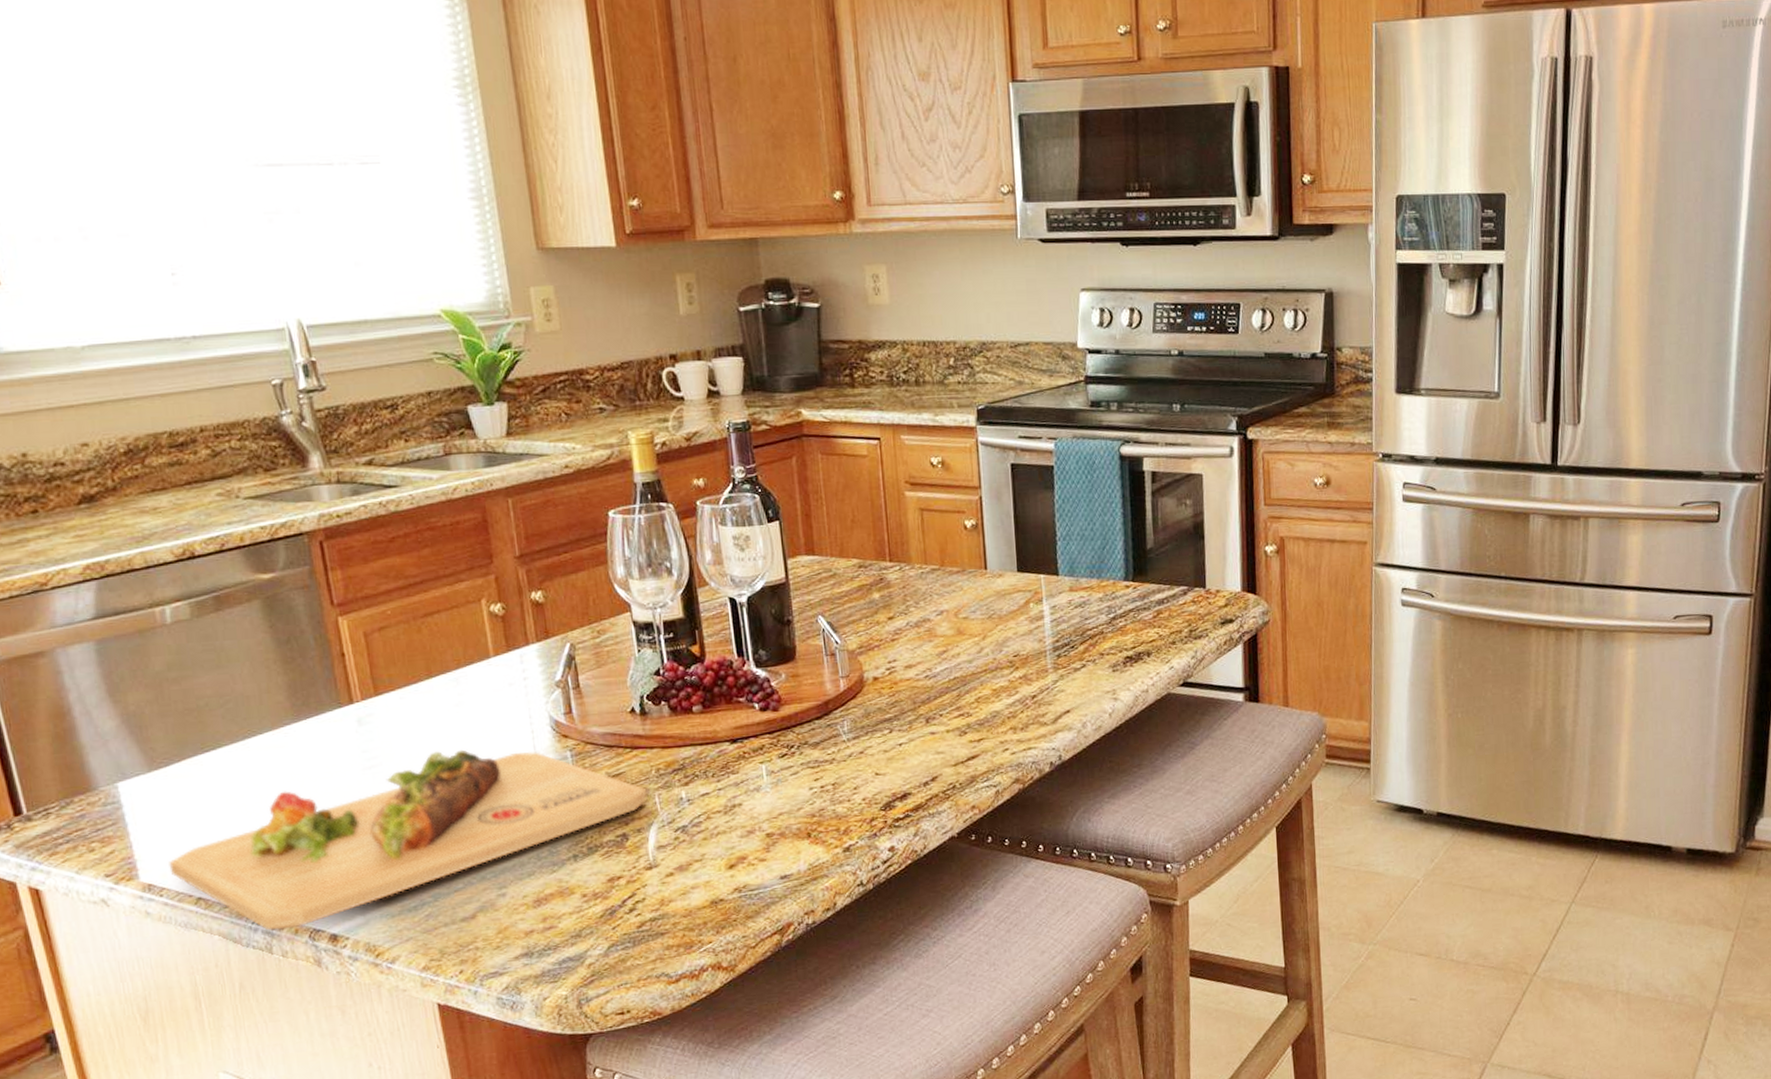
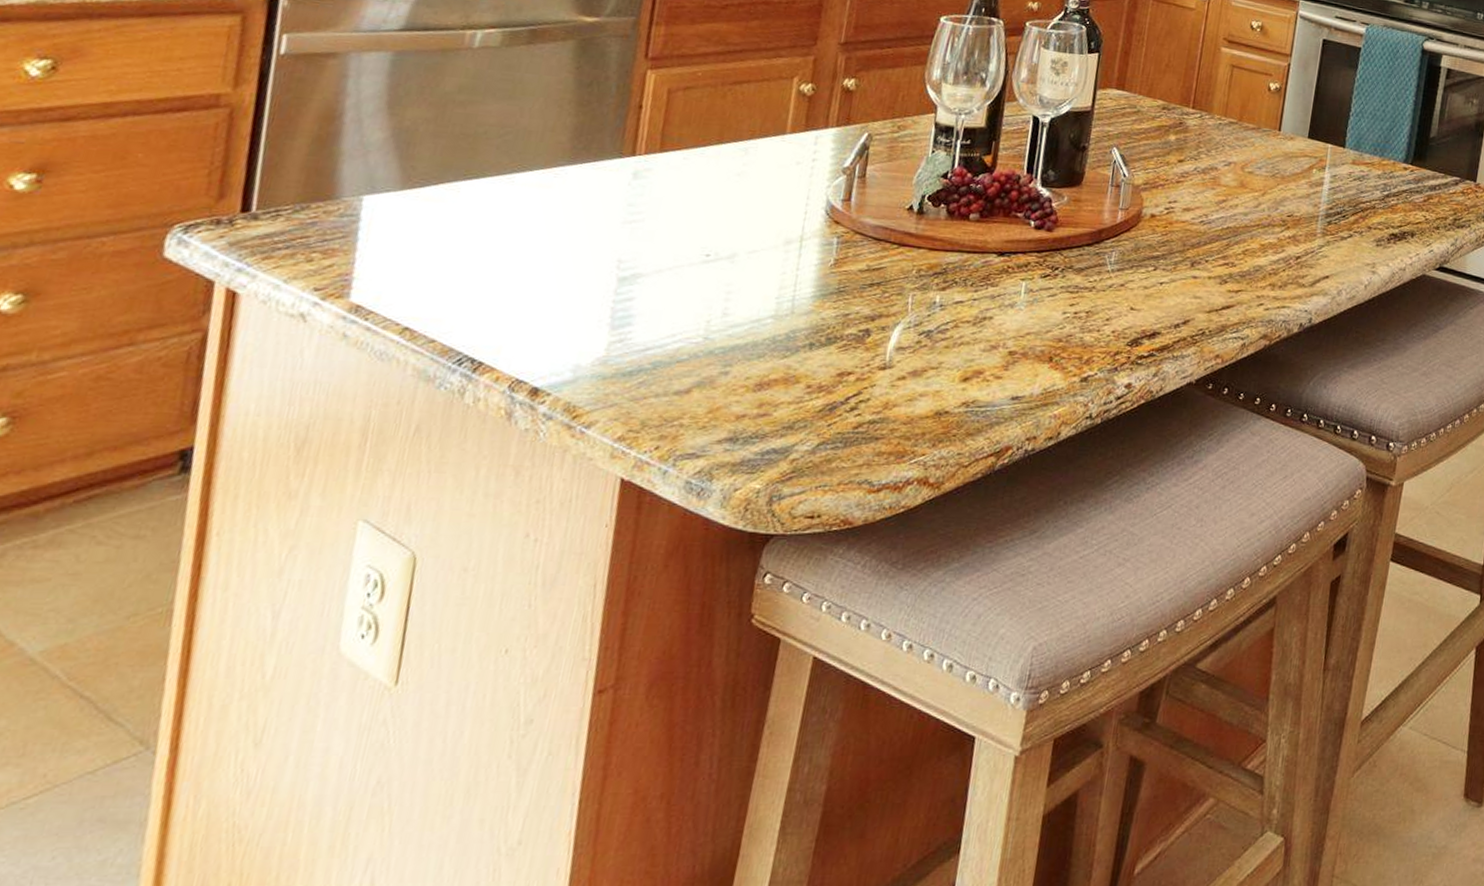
cutting board: present [169,749,648,931] -> none [385,216,903,375]

